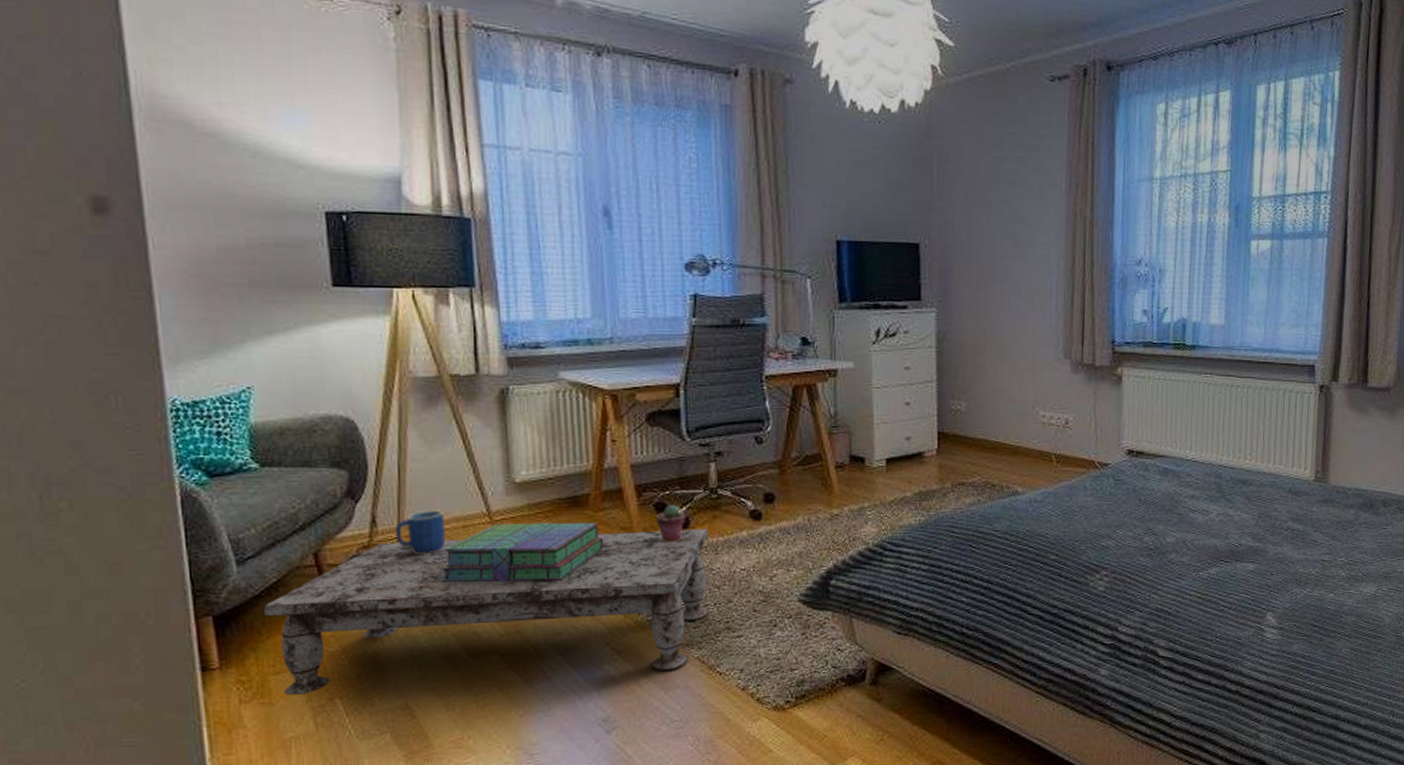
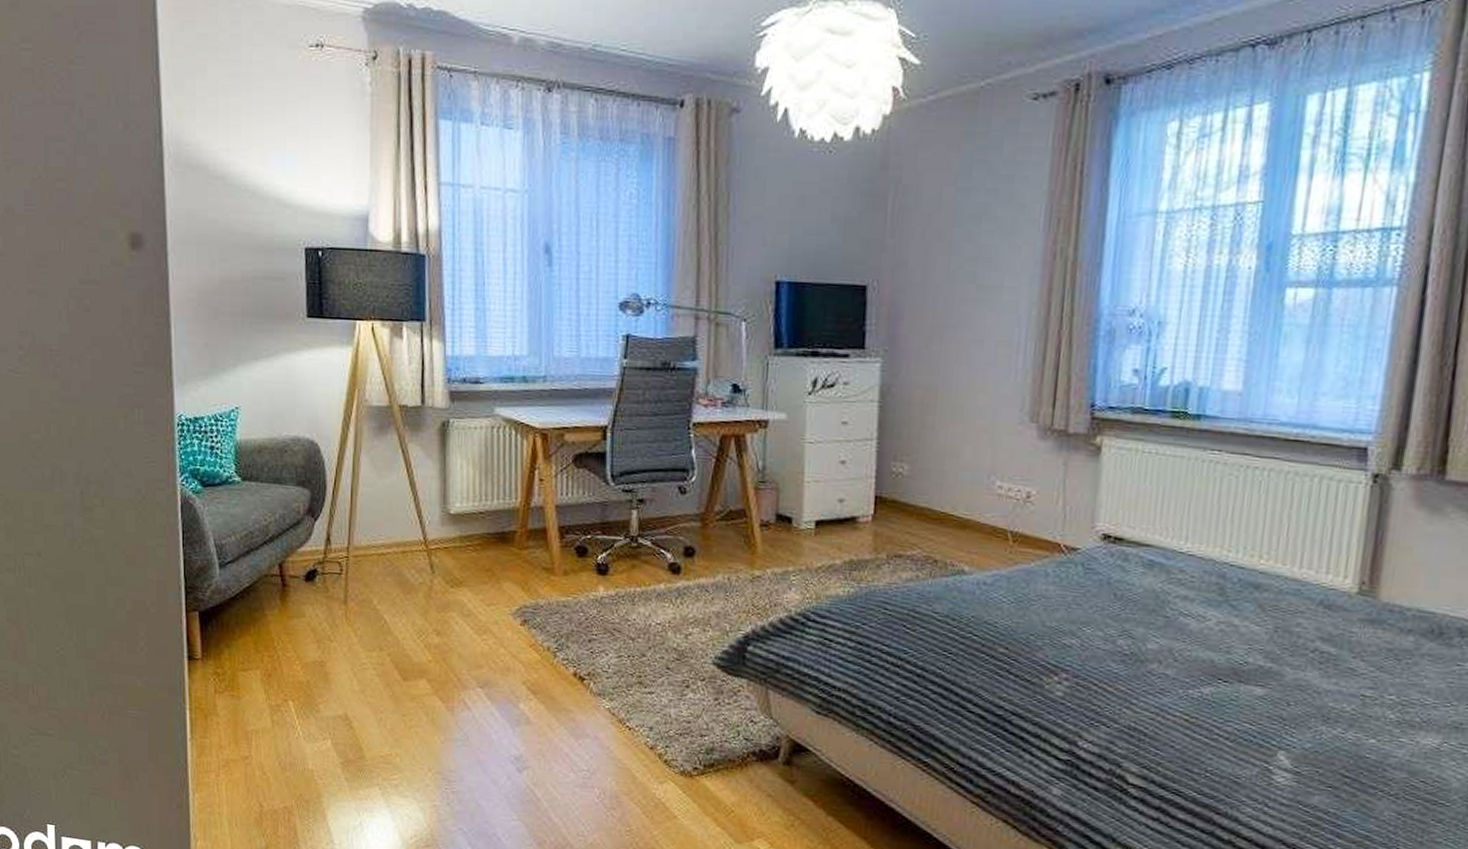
coffee table: present [264,529,709,696] -> none [238,560,627,718]
mug: present [395,510,446,555] -> none [346,533,388,576]
stack of books: present [441,522,604,582] -> none [381,551,526,614]
potted succulent: present [655,505,685,542] -> none [576,550,605,588]

